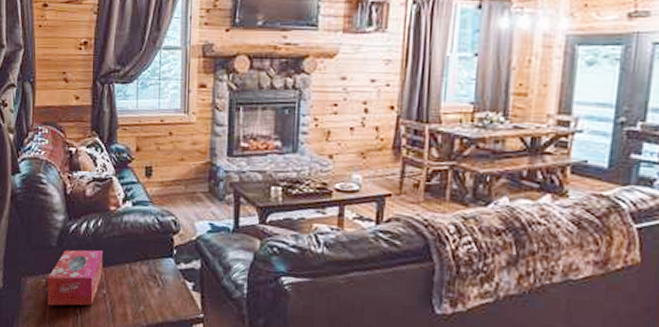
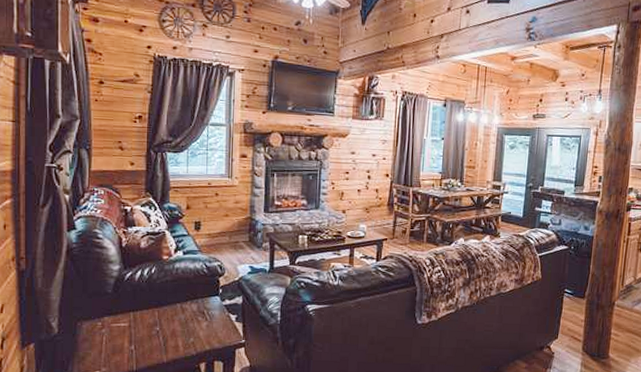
tissue box: present [48,250,104,306] -> none [103,294,157,345]

